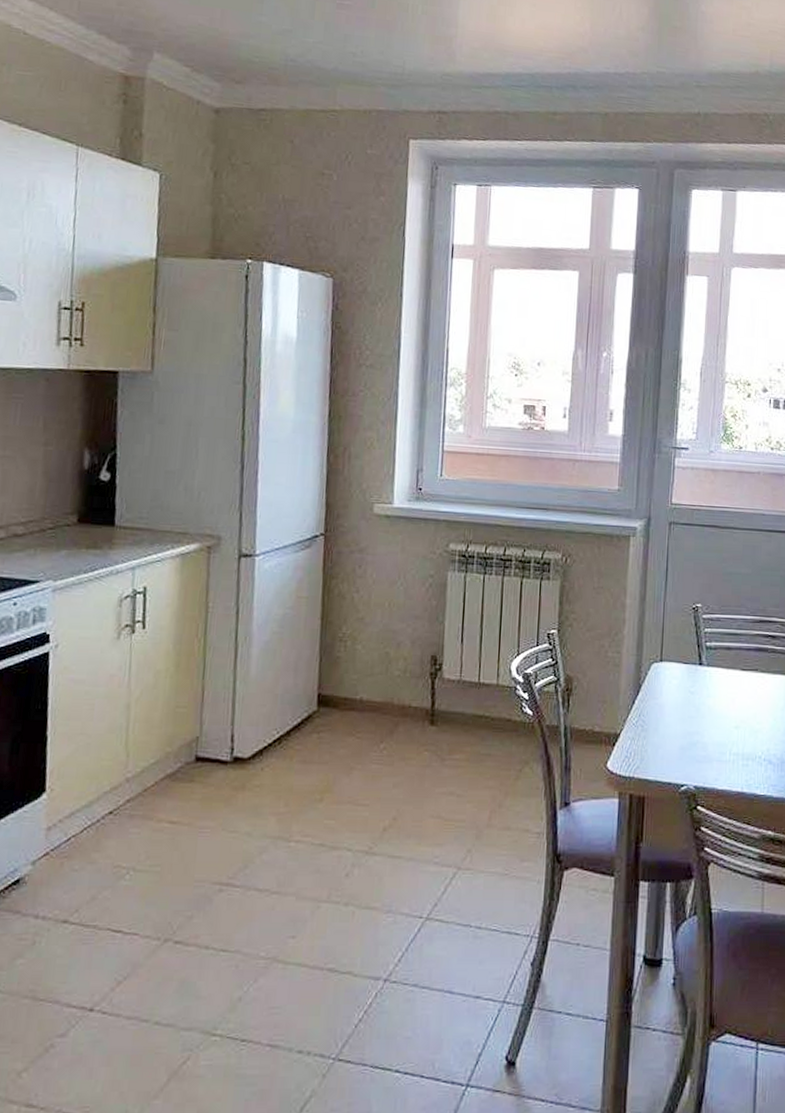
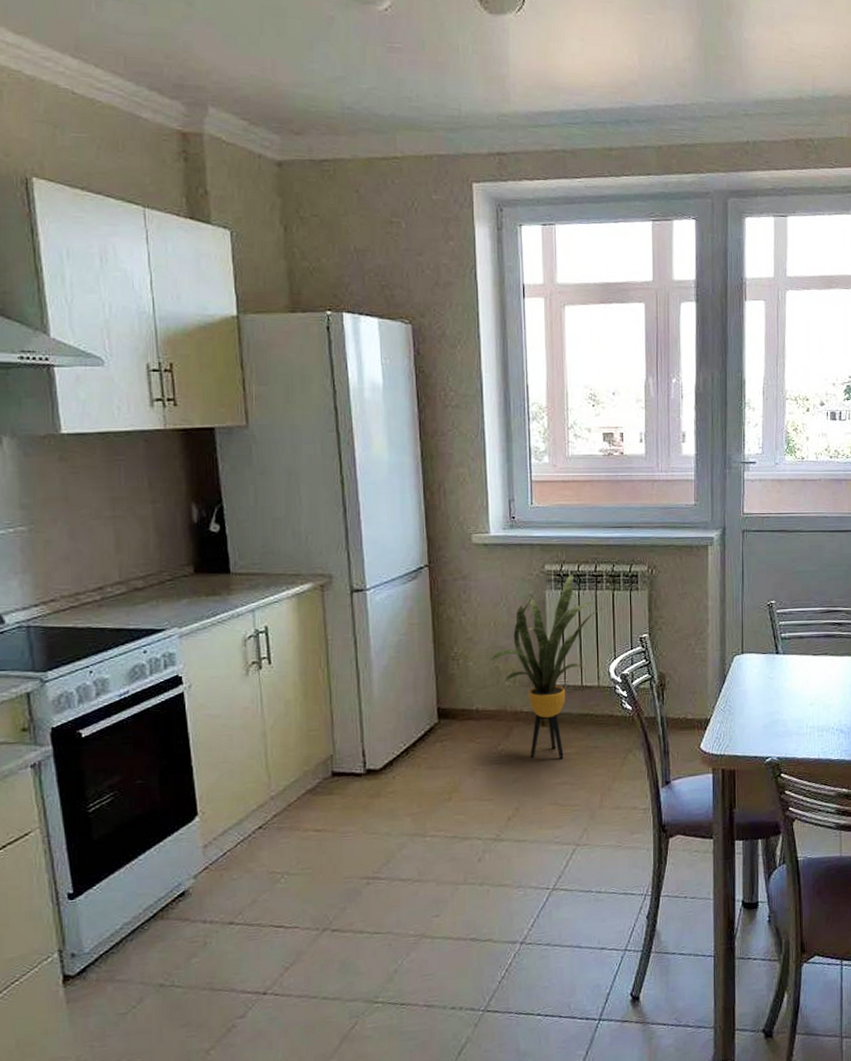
house plant: none [379,556,512,764] -> present [489,574,606,758]

